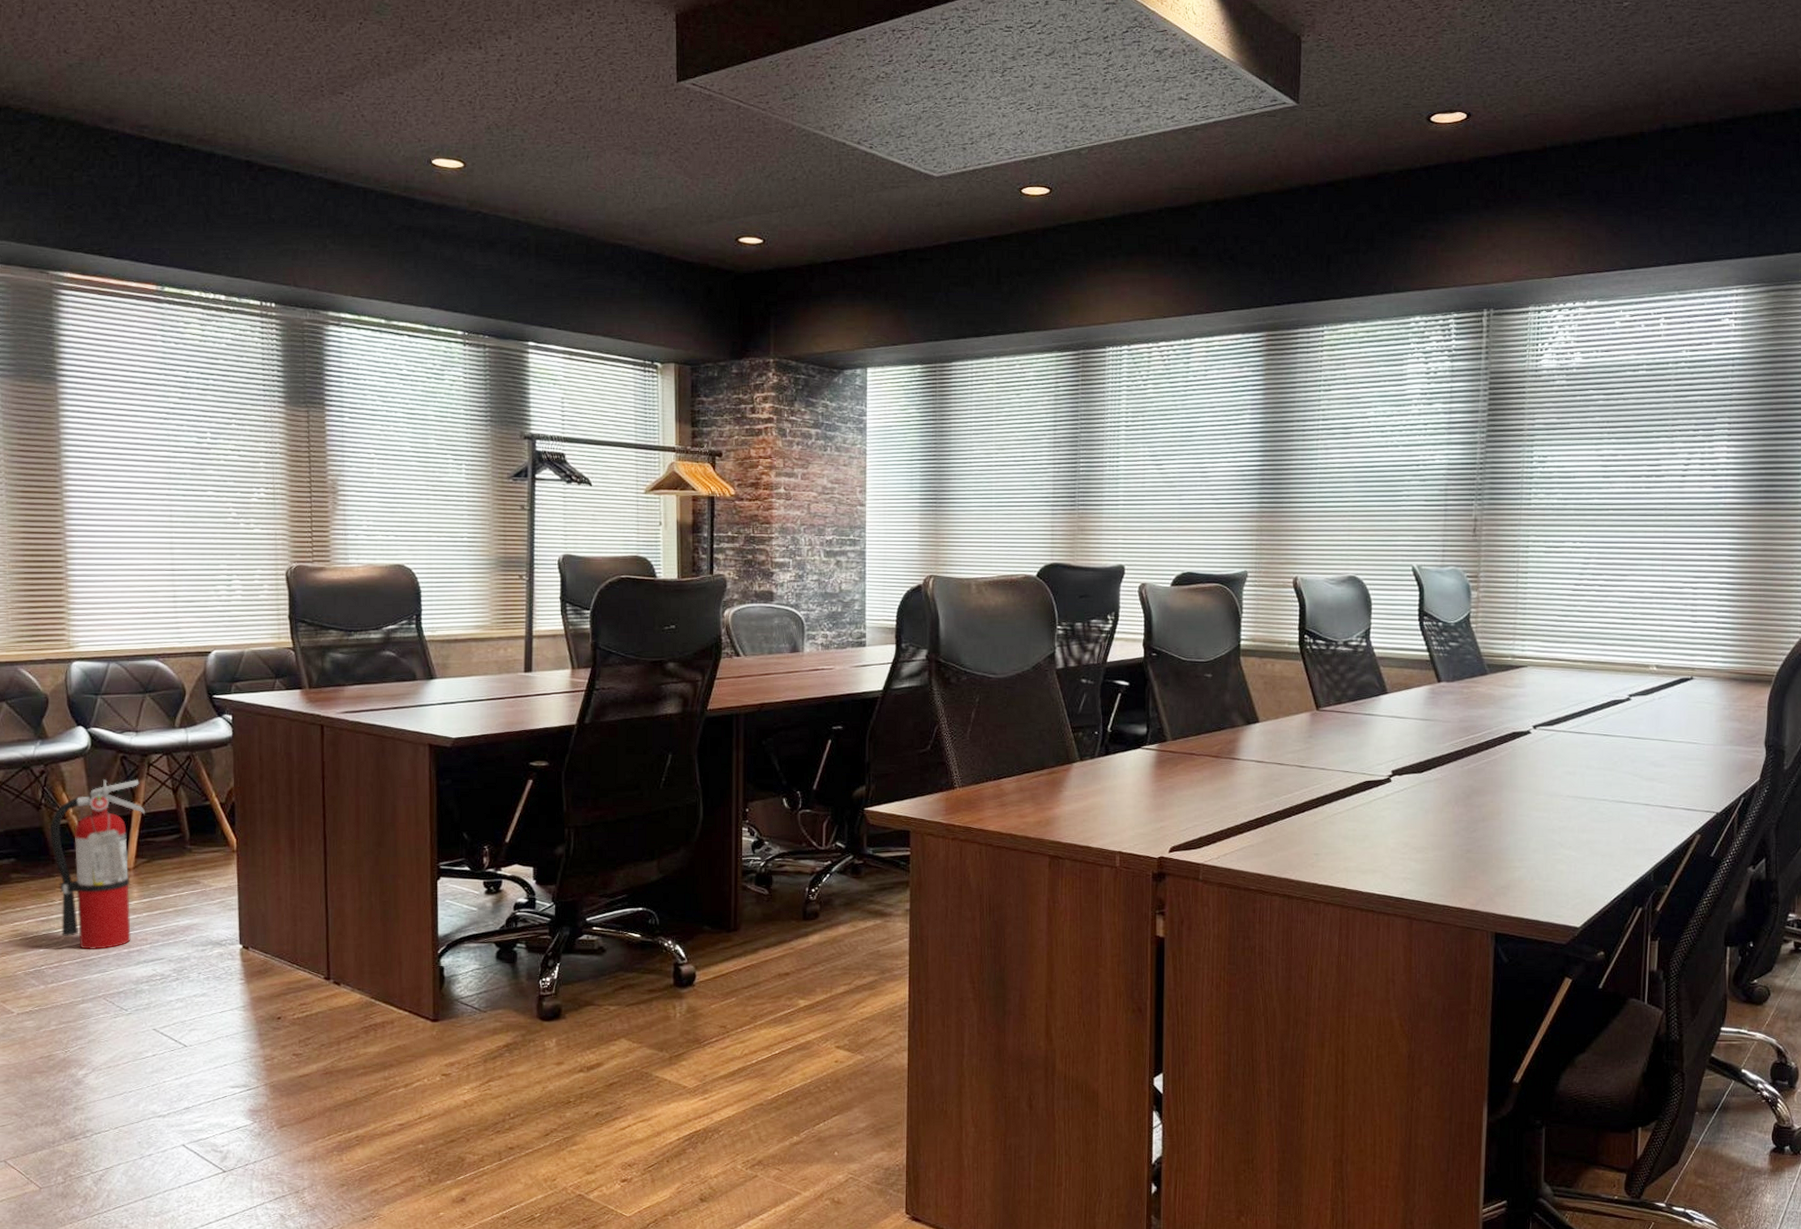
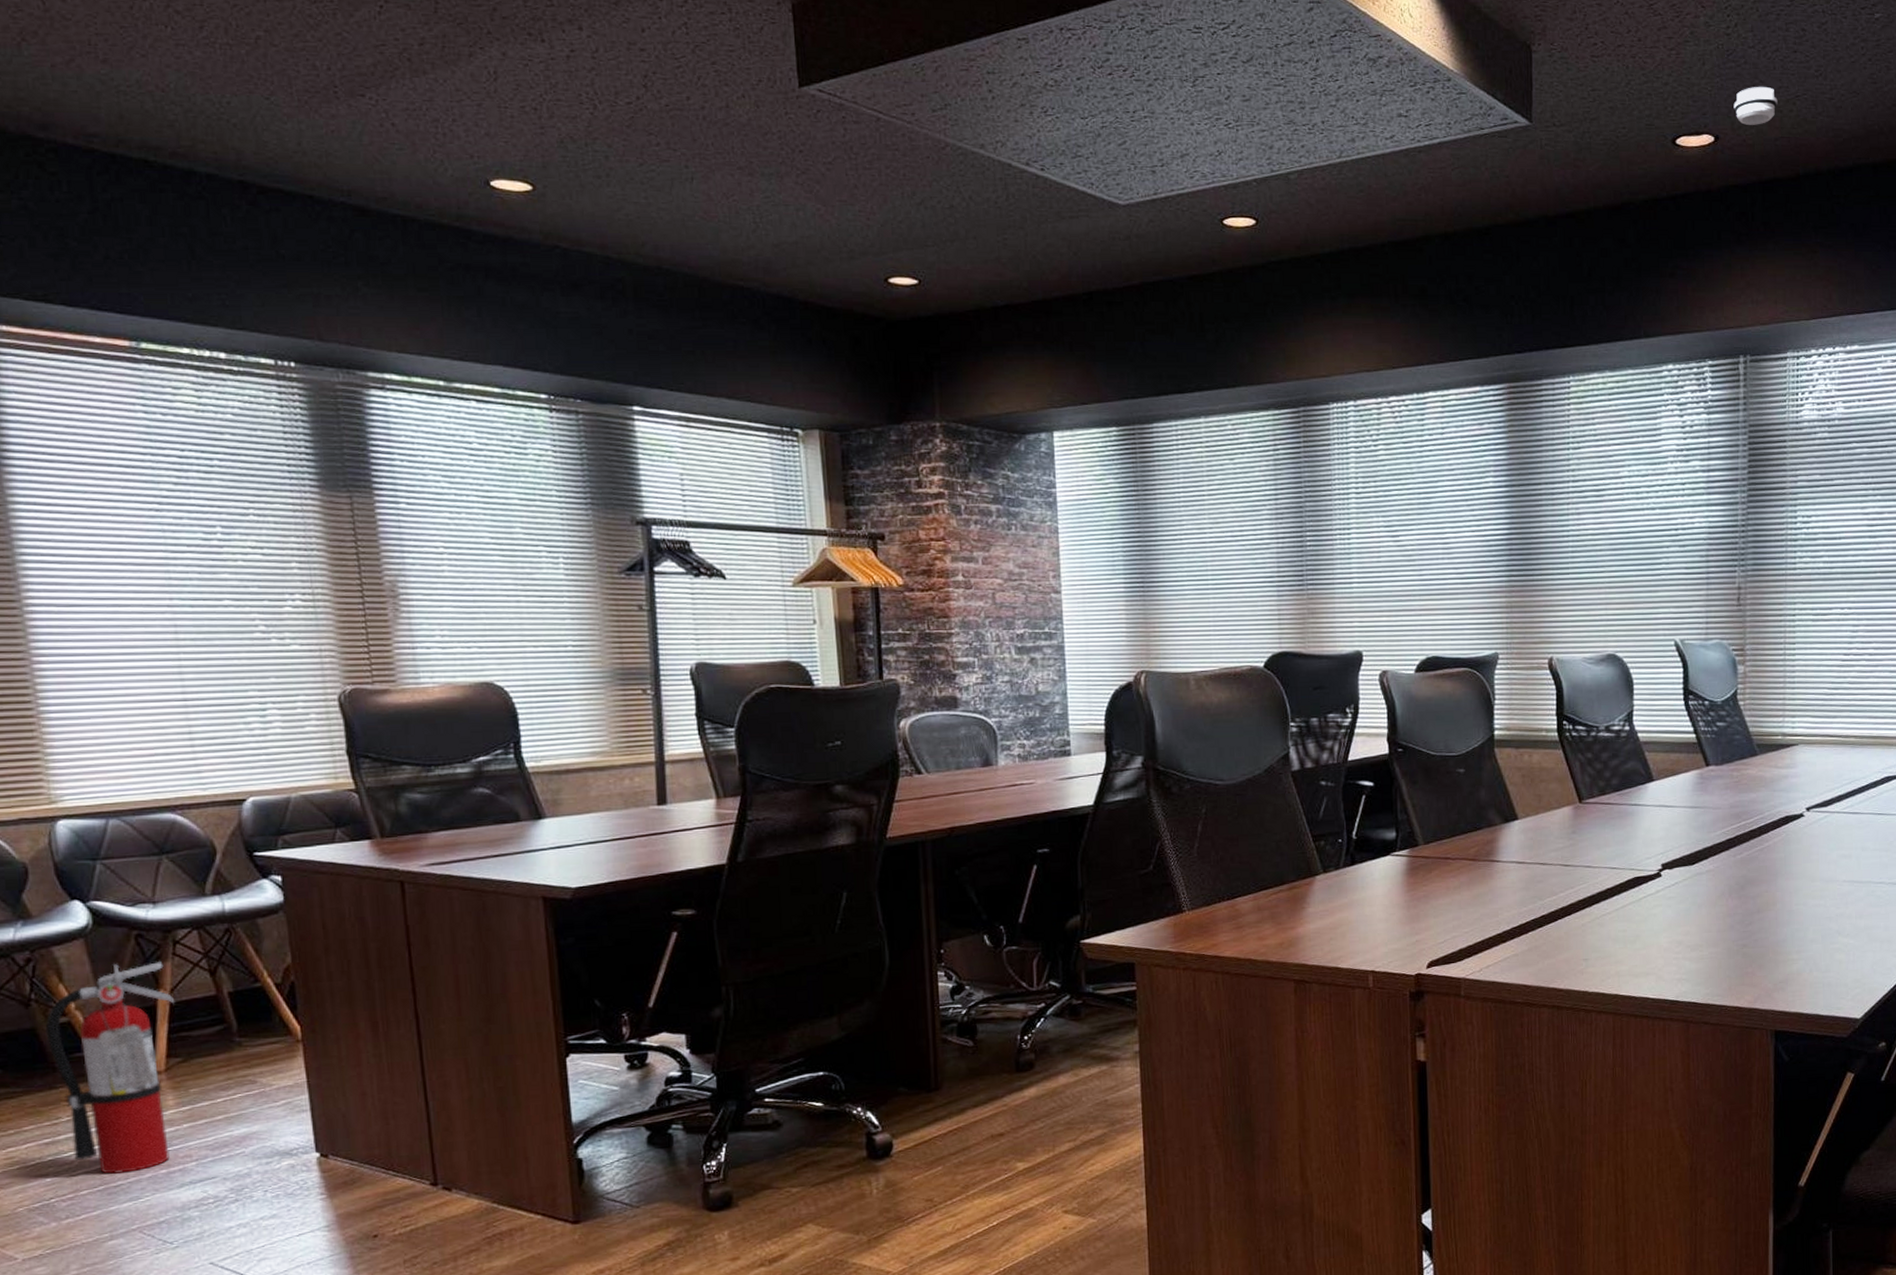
smoke detector: none [1486,68,1528,103] -> present [1733,86,1778,125]

